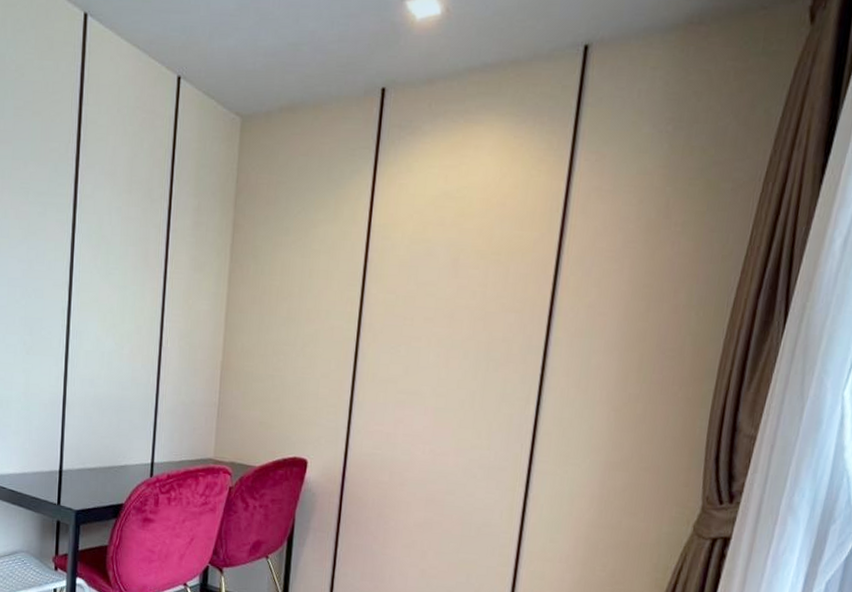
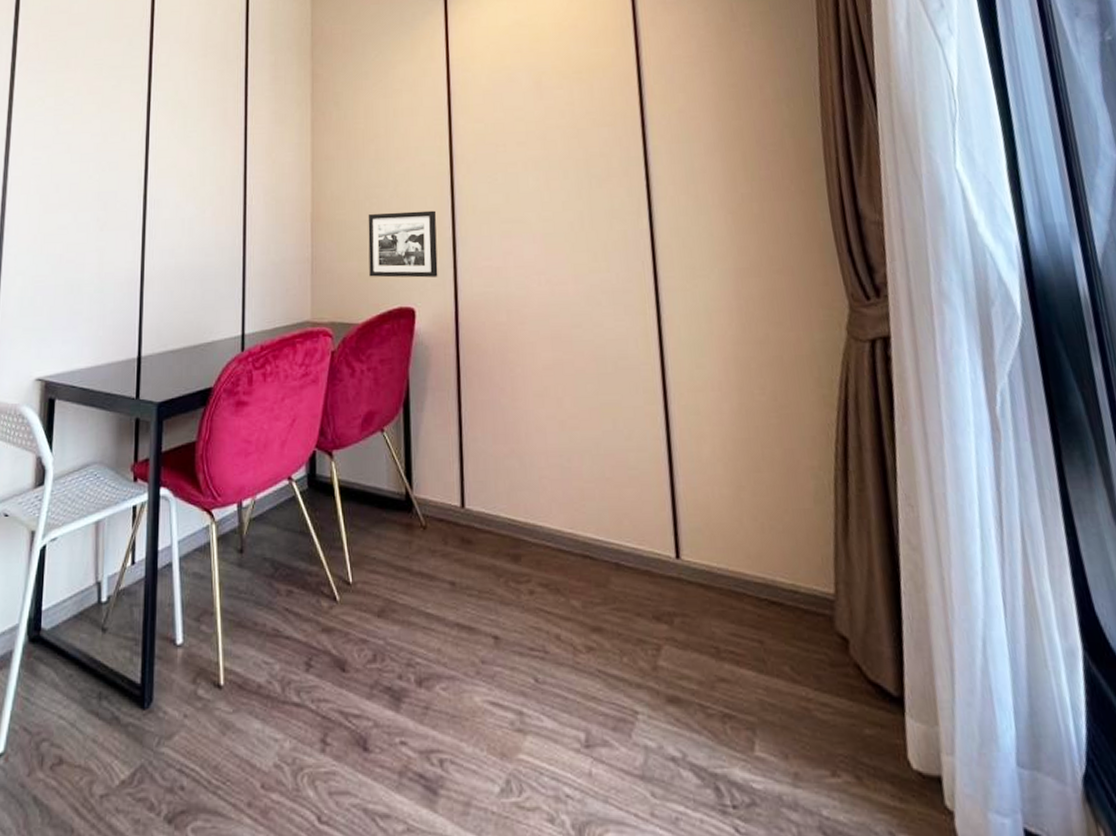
picture frame: none [270,370,339,435] -> present [368,210,438,278]

